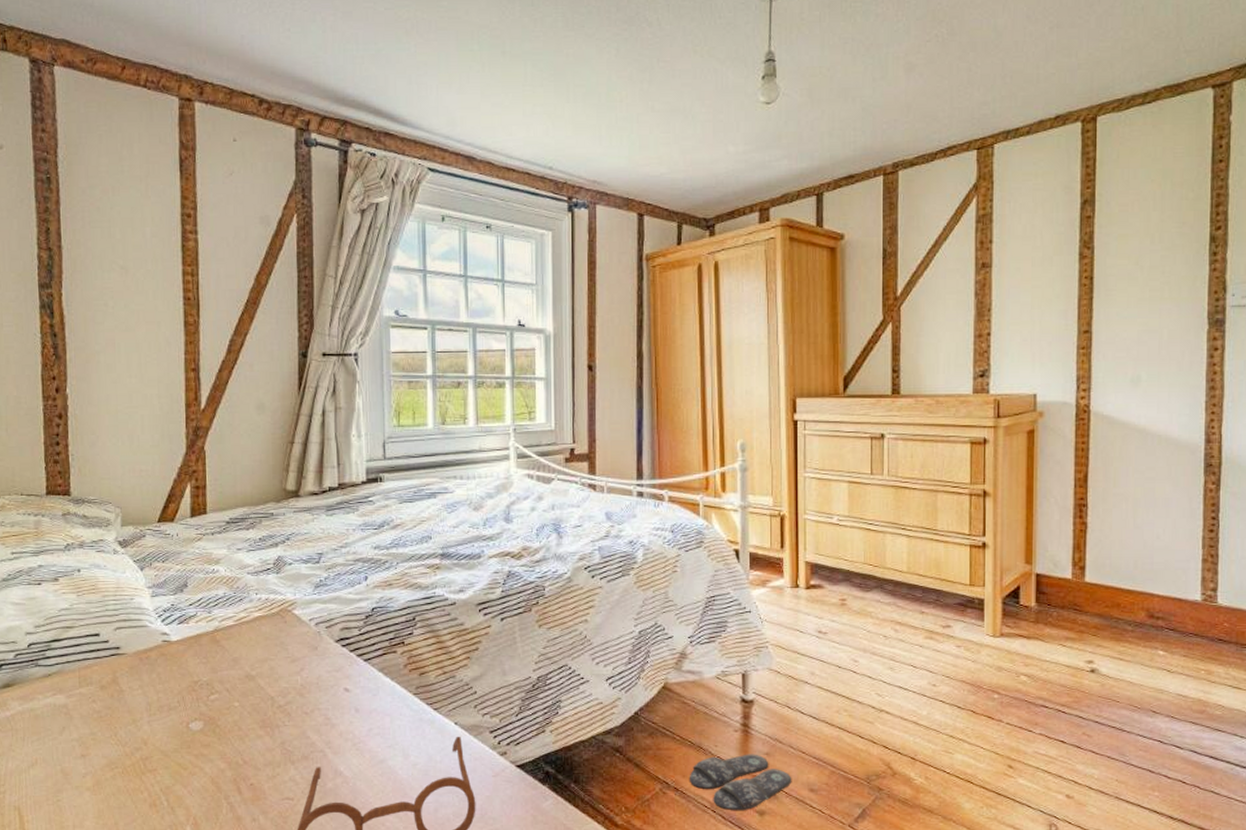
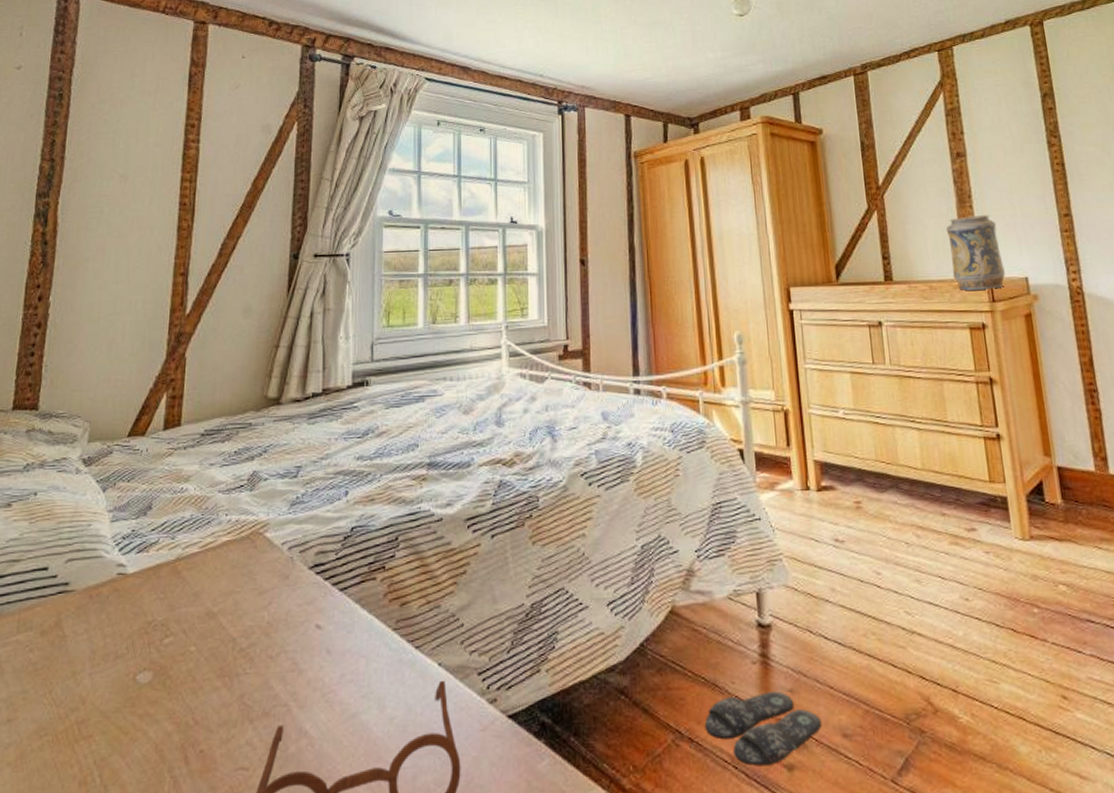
decorative vase: none [960,329,1015,407] -> present [945,214,1006,291]

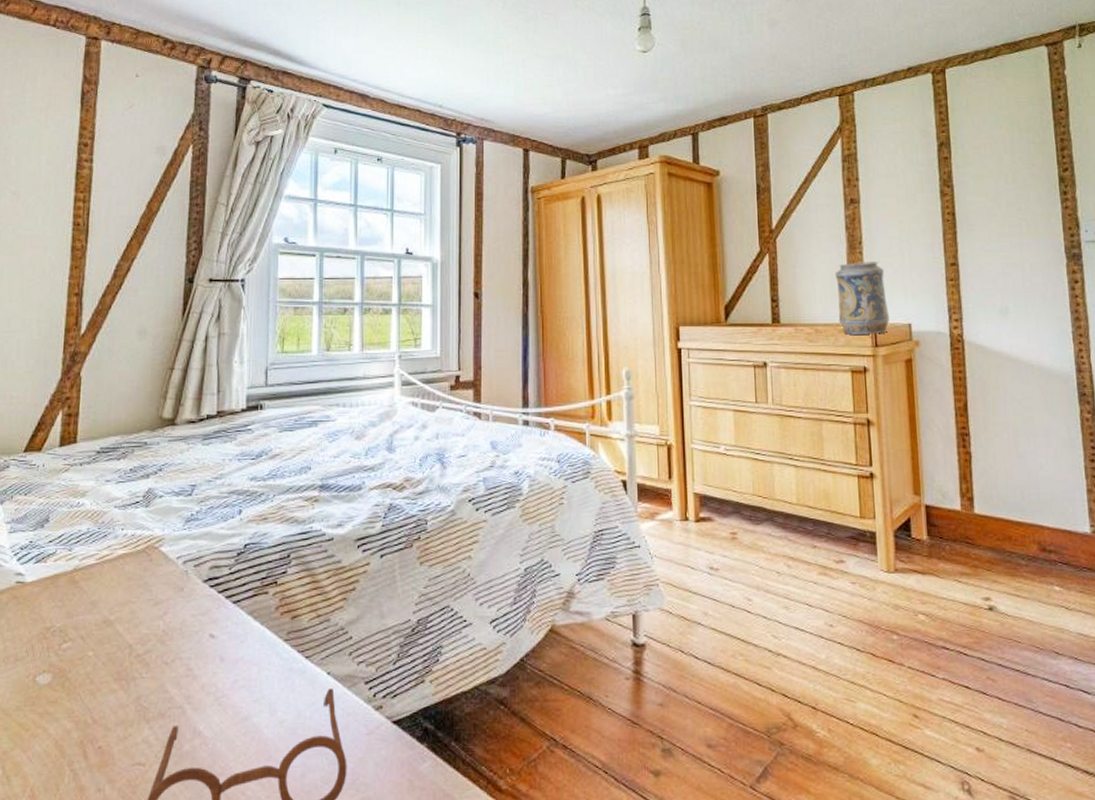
slippers: present [704,691,822,766] -> none [578,705,688,772]

